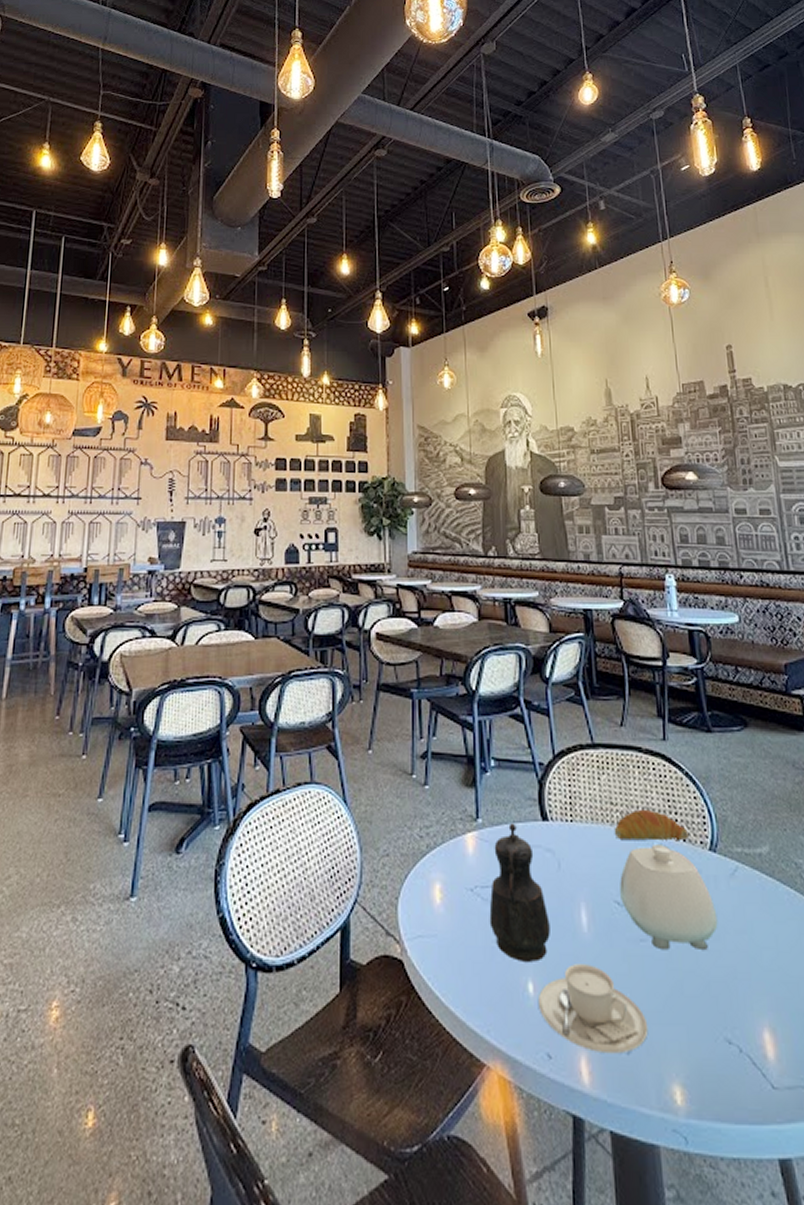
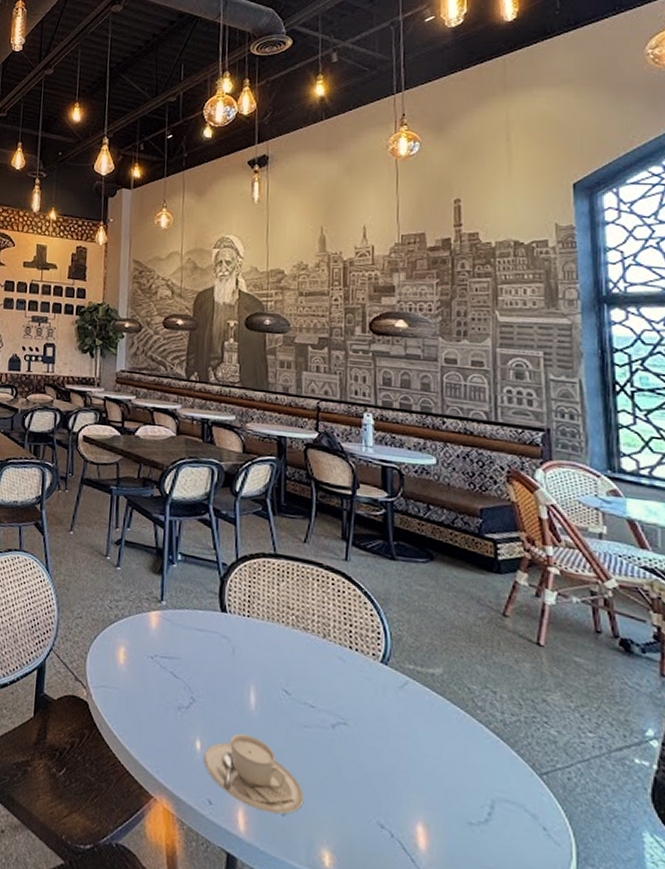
coffeepot: present [489,823,550,962] -> none [165,609,221,726]
croissant: present [614,809,690,841] -> none [288,616,363,650]
sugar bowl: present [620,845,718,951] -> none [289,648,382,746]

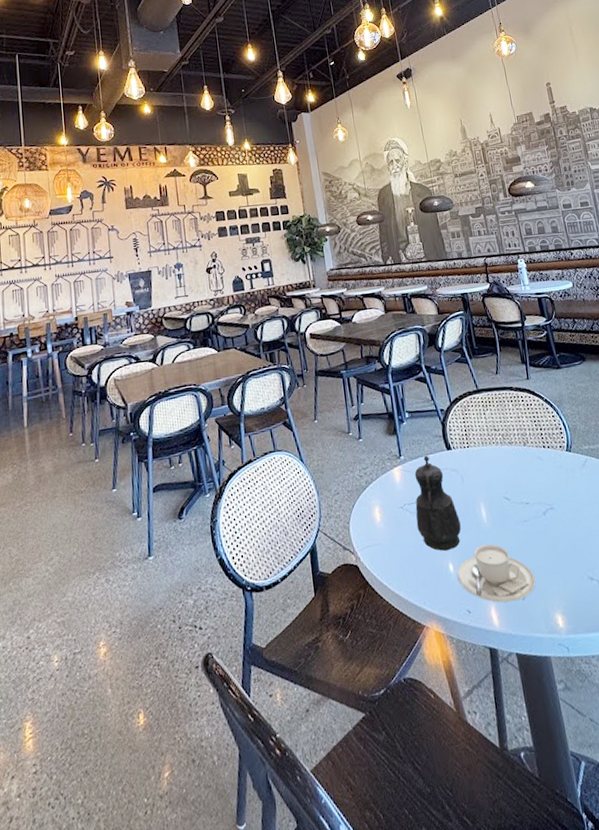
coffeepot: none [165,609,221,726] -> present [414,455,461,551]

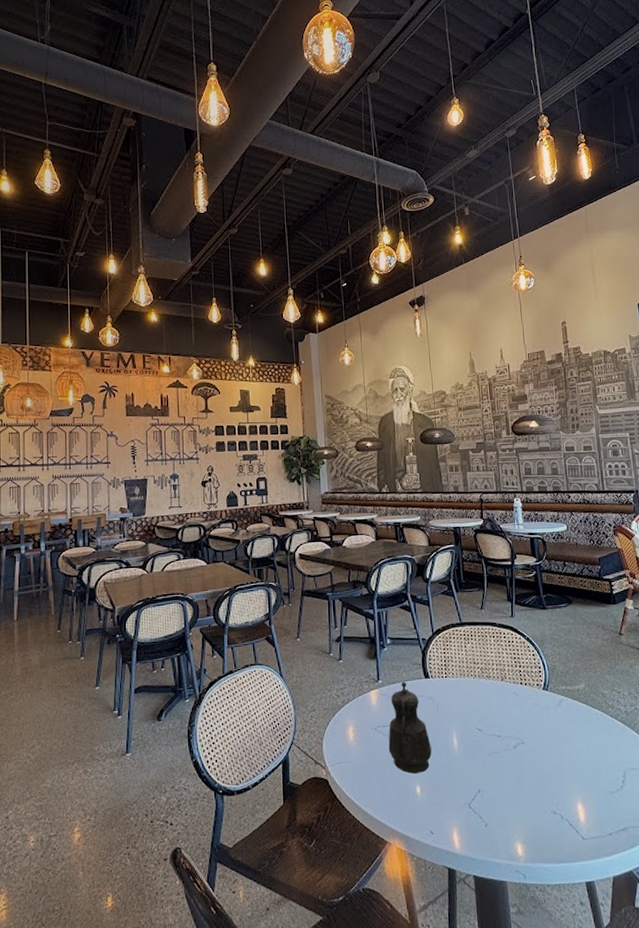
teacup: present [457,544,536,603] -> none [423,771,500,828]

